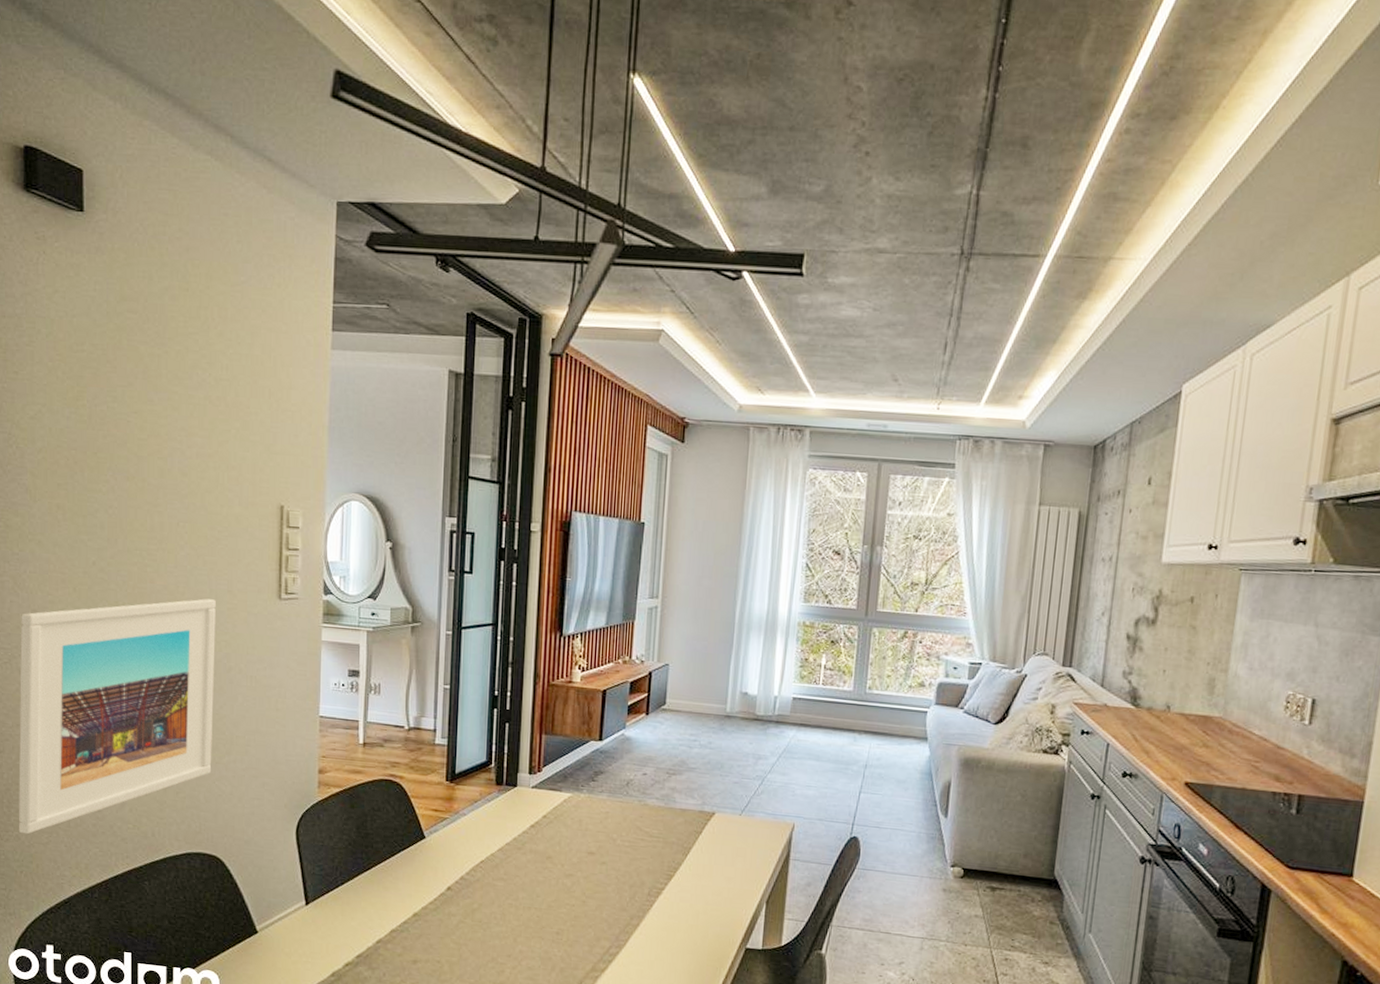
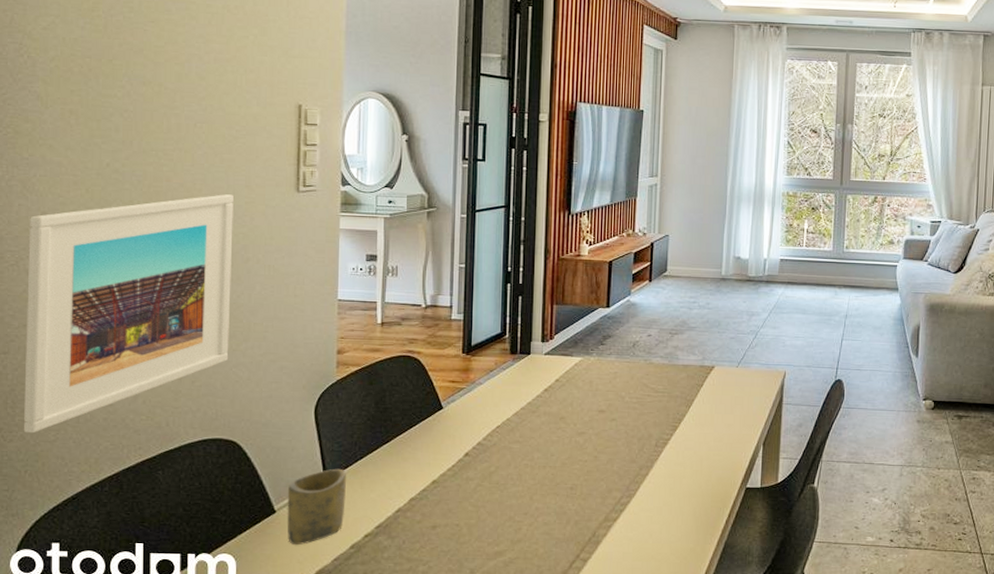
cup: none [268,892,327,968] -> present [287,468,346,545]

